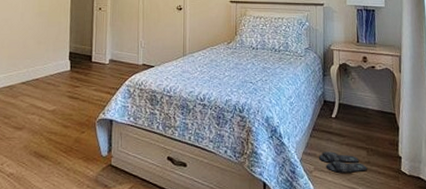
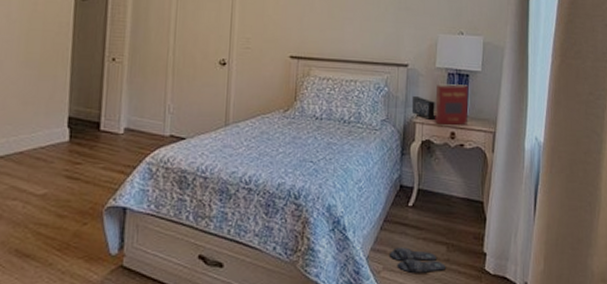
alarm clock: none [328,29,350,47] -> present [411,96,436,120]
book: none [348,17,377,52] -> present [435,83,469,126]

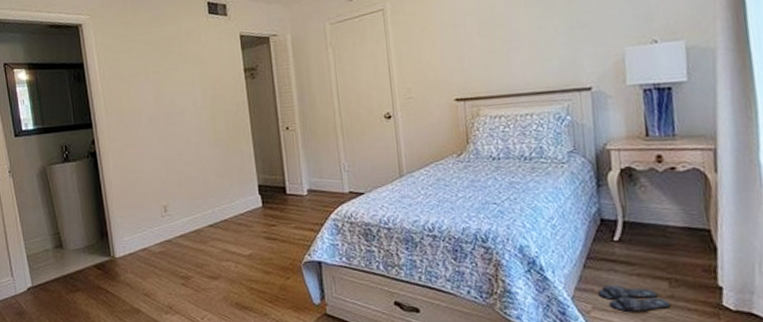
alarm clock: present [411,96,436,120] -> none [601,120,636,145]
book: present [435,83,469,126] -> none [630,99,678,150]

